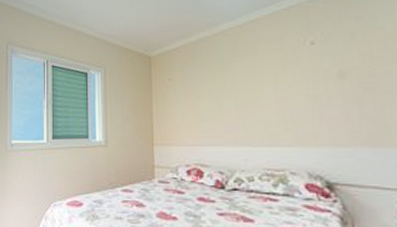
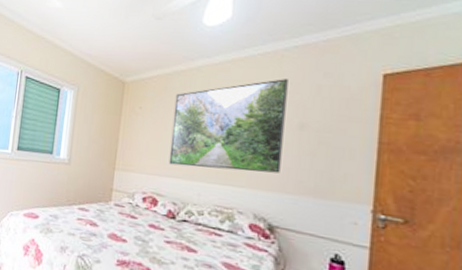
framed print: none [204,29,328,133] -> present [168,79,288,173]

